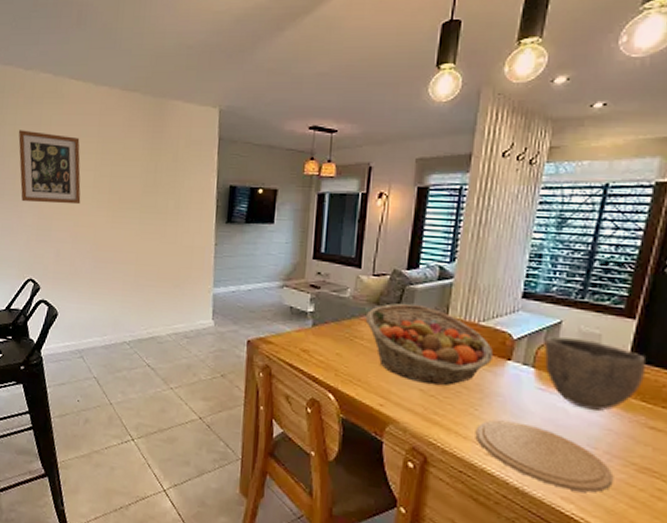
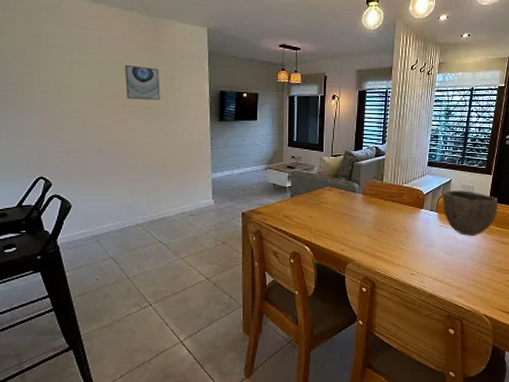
wall art: present [18,130,81,205] -> none [17,41,87,109]
wall art: none [122,154,161,197] -> present [124,64,160,101]
fruit basket: present [365,303,493,386] -> none [328,175,412,232]
plate: present [475,419,614,493] -> none [404,250,484,289]

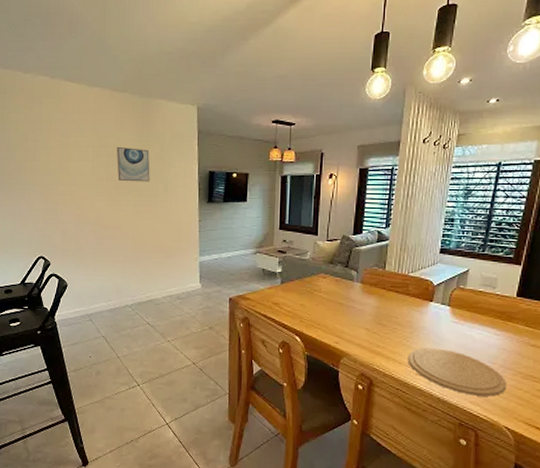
plate: none [404,250,484,289] -> present [408,348,507,397]
bowl: present [443,190,499,236] -> none [457,282,529,335]

